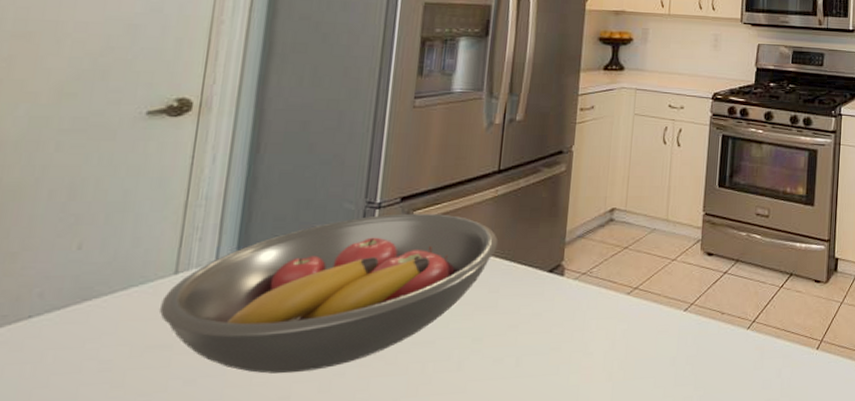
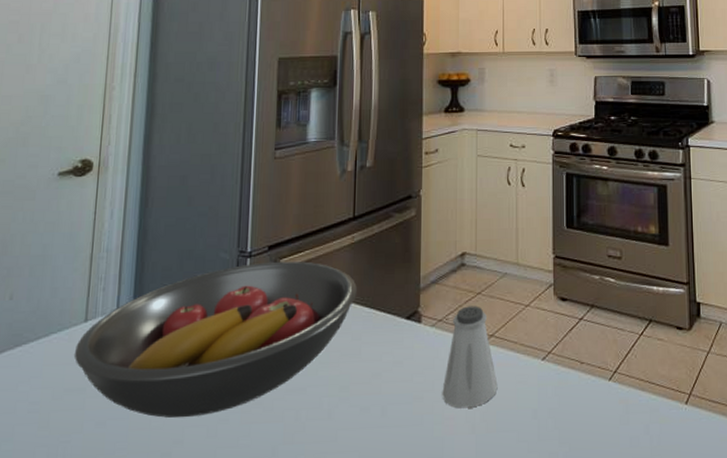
saltshaker: none [580,259,638,358] -> present [442,306,498,409]

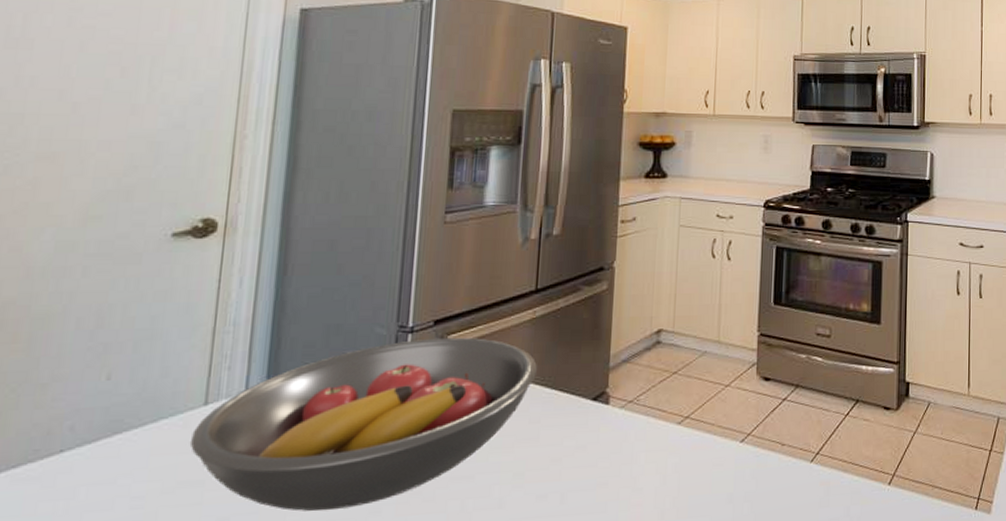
saltshaker: present [442,306,498,409] -> none [629,386,691,494]

